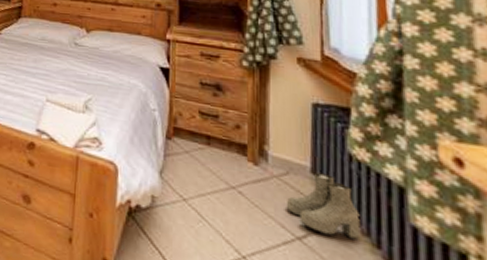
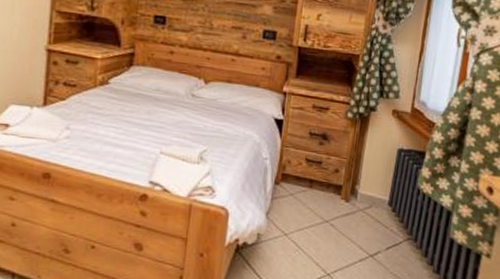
boots: present [286,173,361,239] -> none [365,205,418,252]

